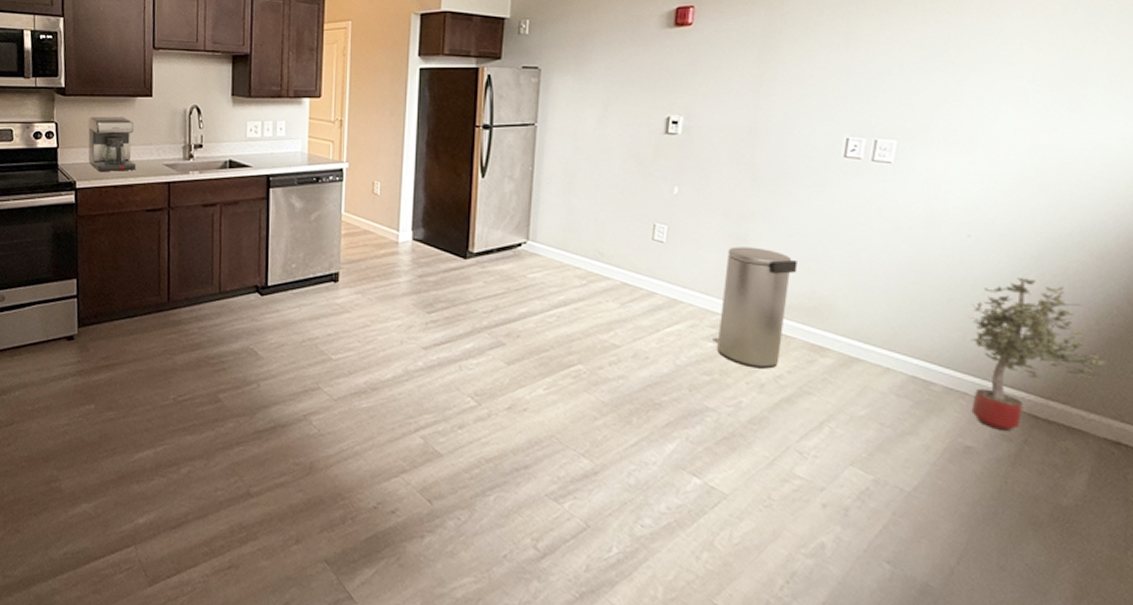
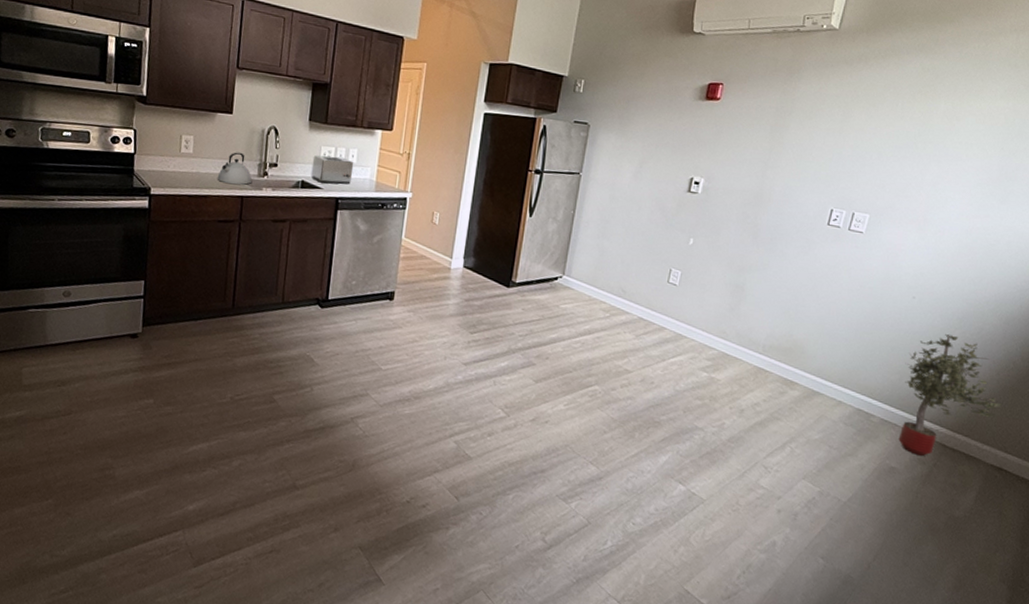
coffee maker: present [88,116,137,172] -> none [164,127,212,182]
kettle: none [142,136,178,171] -> present [217,152,252,185]
toaster: none [239,131,283,161] -> present [312,155,354,185]
pedal bin: present [712,247,798,369] -> none [707,293,781,398]

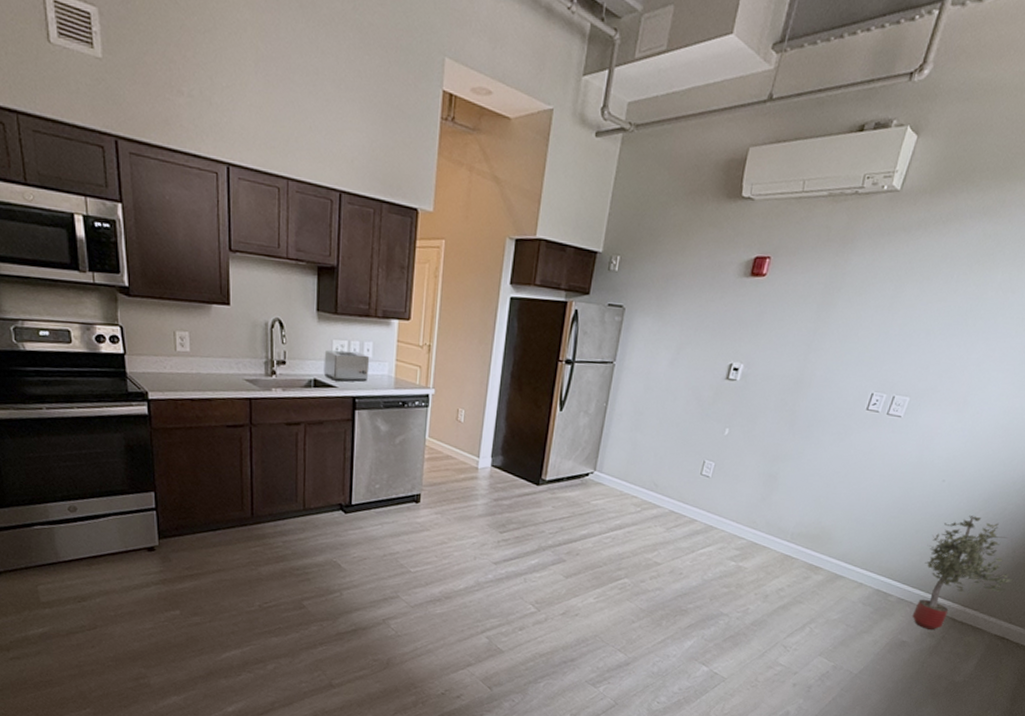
kettle: present [217,152,252,185] -> none [220,349,260,386]

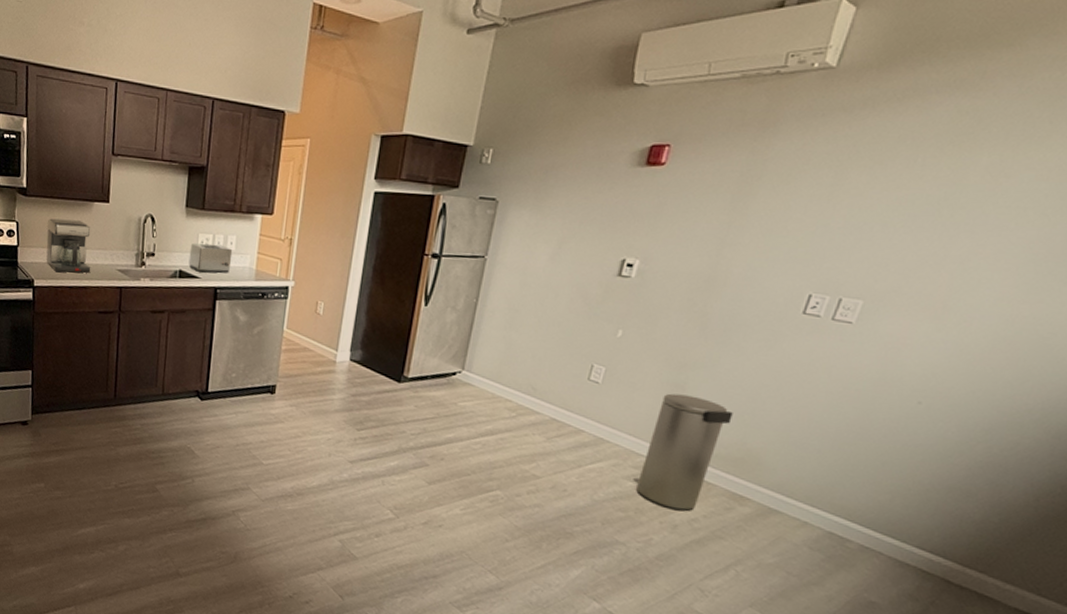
coffee maker: none [159,322,215,384] -> present [46,218,91,273]
pedal bin: none [735,483,812,583] -> present [633,393,733,512]
potted tree: present [912,514,1015,630] -> none [882,447,1041,592]

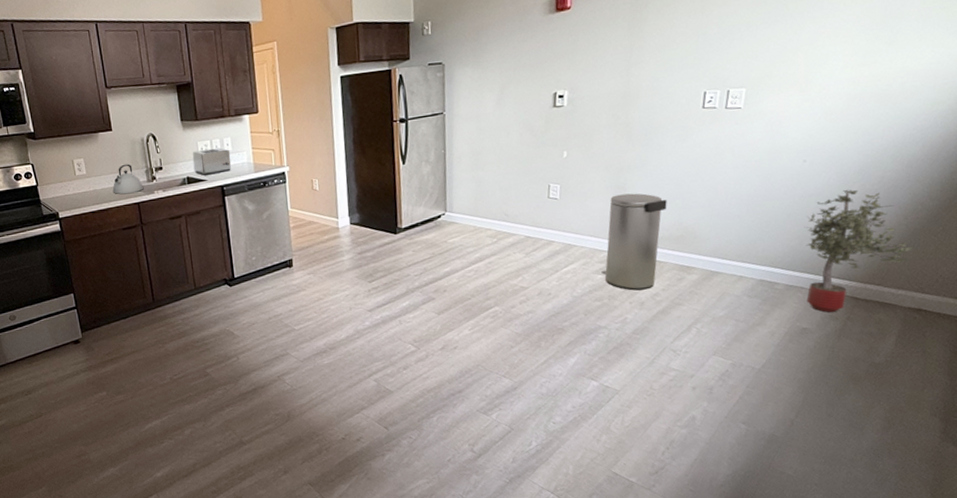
coffee maker: present [46,218,91,273] -> none [60,151,108,202]
kettle: none [96,242,130,276] -> present [112,164,144,195]
potted tree: none [882,447,1041,592] -> present [806,189,915,312]

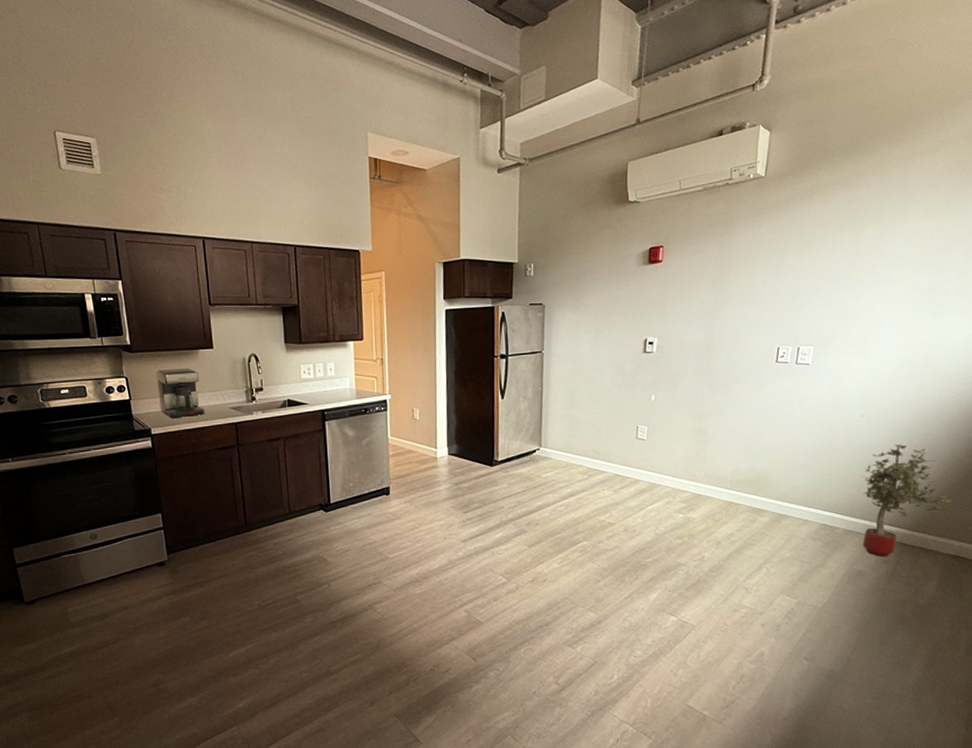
coffee maker: none [60,151,108,202] -> present [157,368,205,419]
kettle: present [112,164,144,195] -> none [210,383,243,414]
toaster: present [193,147,231,176] -> none [295,372,333,399]
pedal bin: present [601,193,667,291] -> none [682,438,743,530]

